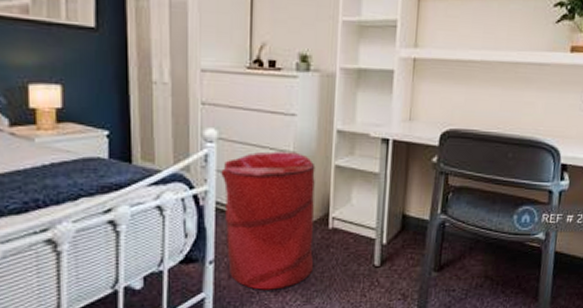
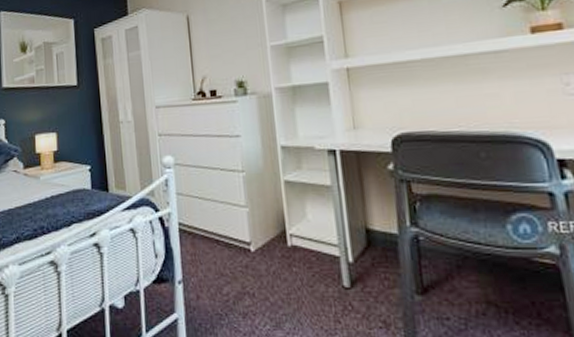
laundry hamper: present [221,151,316,290] -> none [180,171,279,312]

